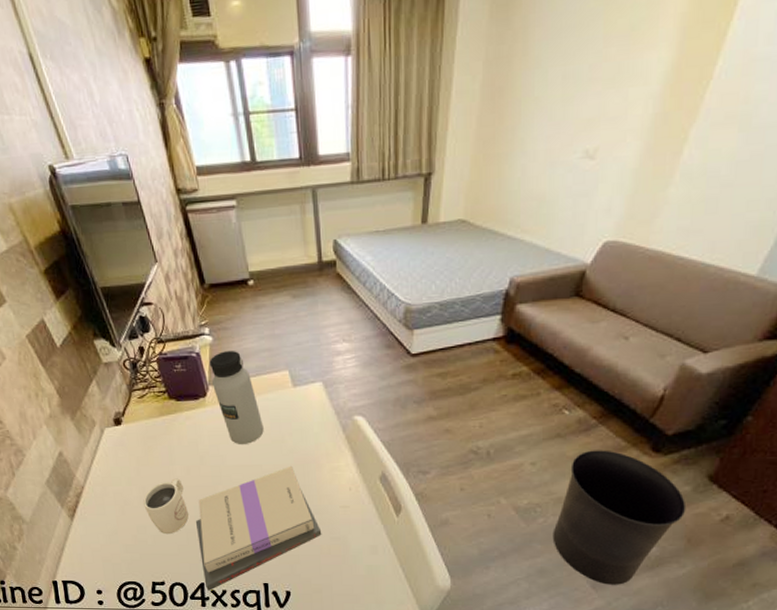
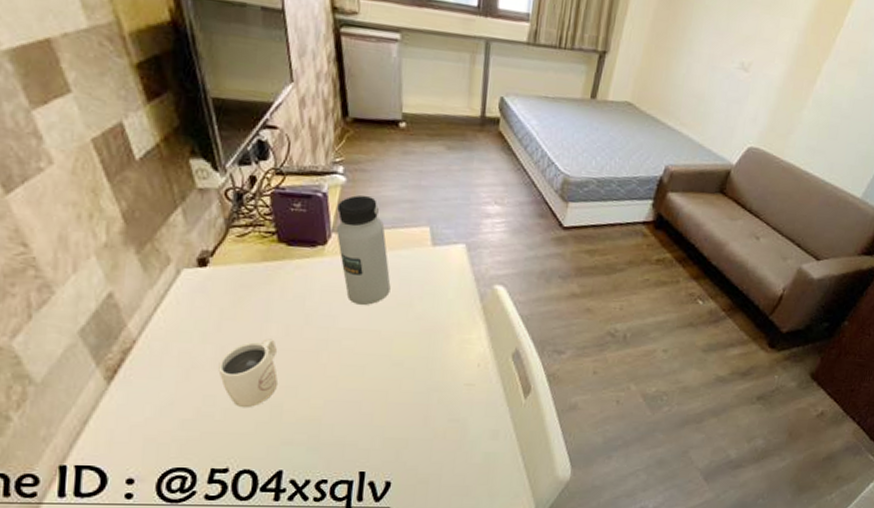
books: present [195,465,322,591] -> none [283,334,440,481]
waste bin: present [552,450,687,585] -> none [674,341,791,477]

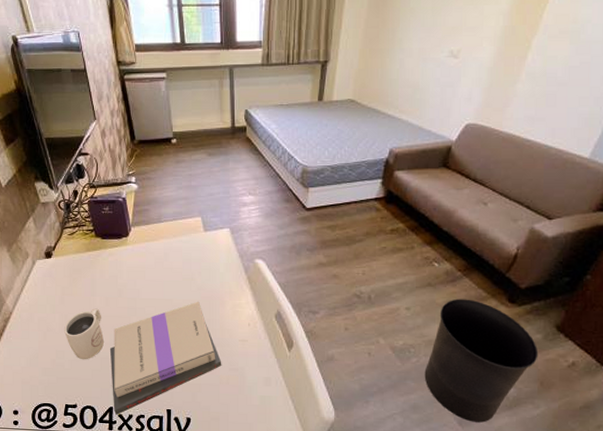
books: none [283,334,440,481] -> present [109,301,222,415]
water bottle: present [336,195,391,305] -> none [133,198,176,280]
waste bin: none [674,341,791,477] -> present [424,299,539,423]

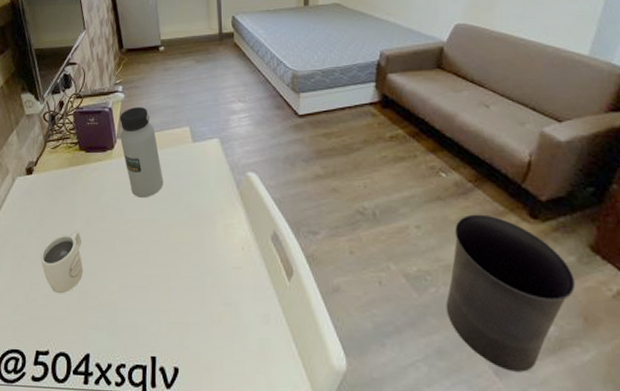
books: present [109,301,222,415] -> none [88,221,214,364]
water bottle: none [133,198,176,280] -> present [120,107,163,197]

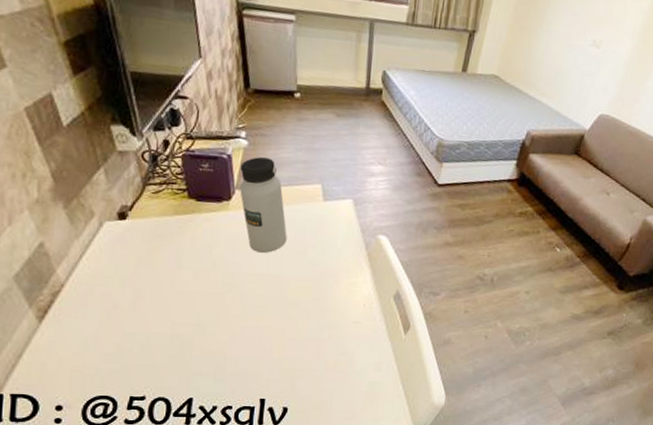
mug: present [41,231,83,294] -> none [136,282,188,344]
waste bin: present [446,214,576,372] -> none [535,284,638,403]

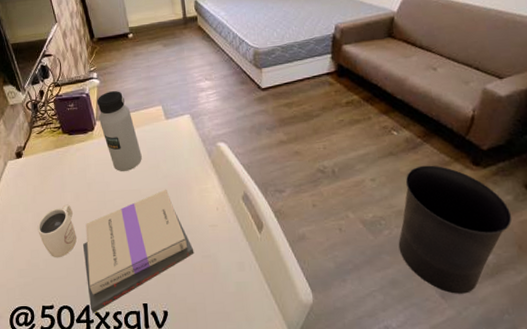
mug: none [136,282,188,344] -> present [37,204,77,258]
books: none [193,278,330,407] -> present [82,189,194,313]
waste bin: none [535,284,638,403] -> present [398,165,512,294]

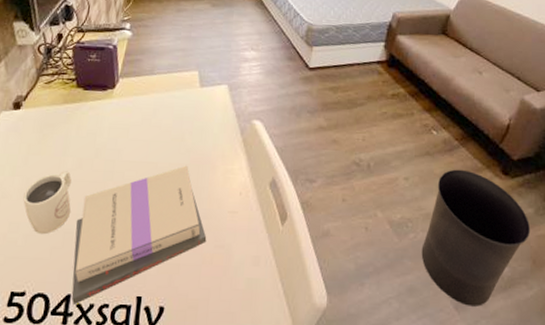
water bottle: present [97,91,142,171] -> none [123,47,166,140]

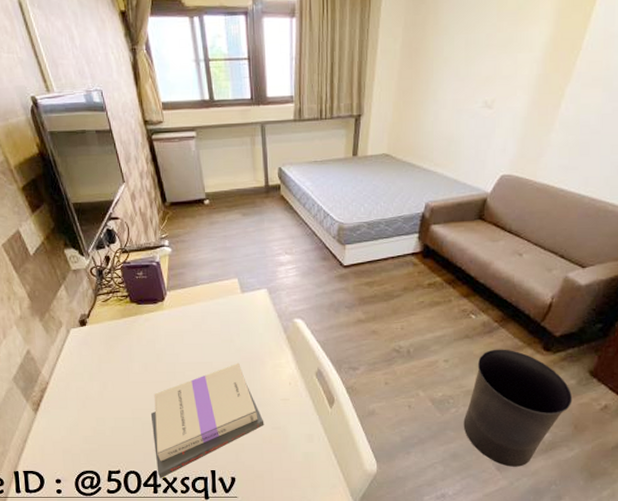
mug: present [23,171,72,235] -> none [103,374,144,426]

